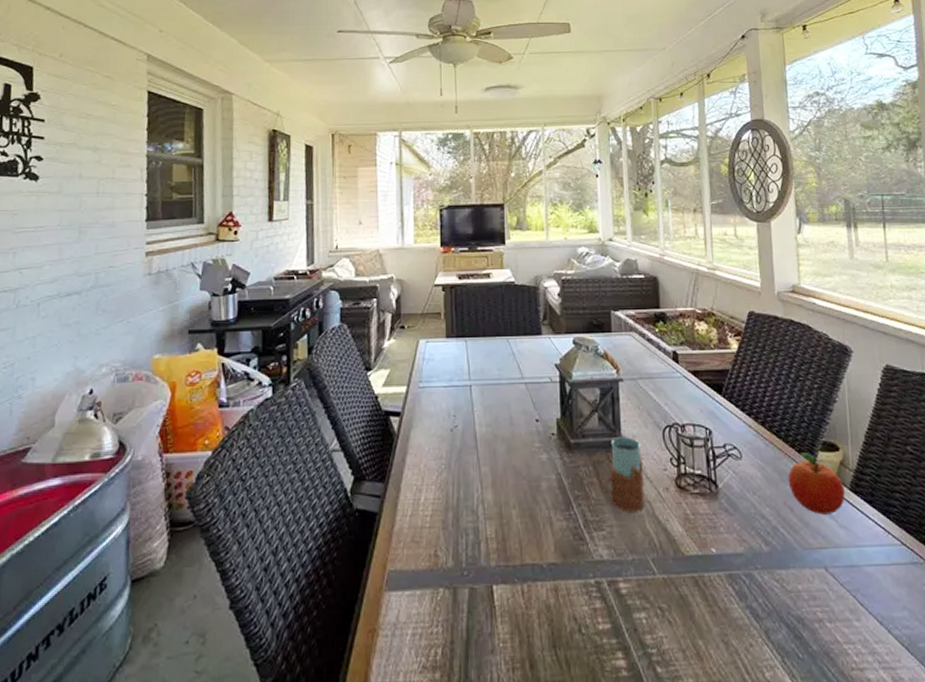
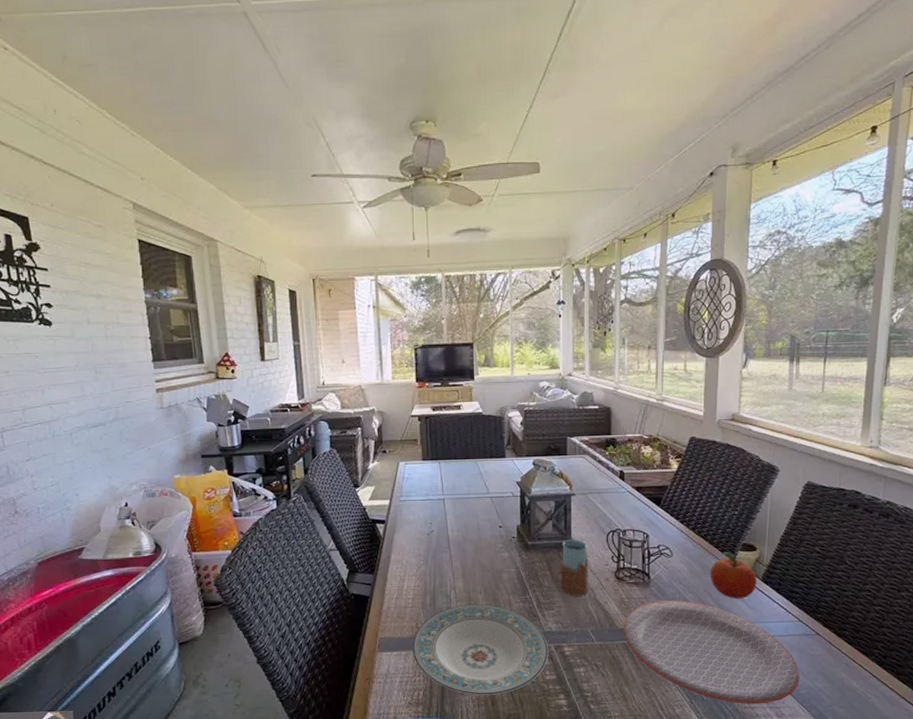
plate: none [429,522,601,654] -> present [412,604,549,695]
plate: none [691,517,914,665] -> present [624,600,799,705]

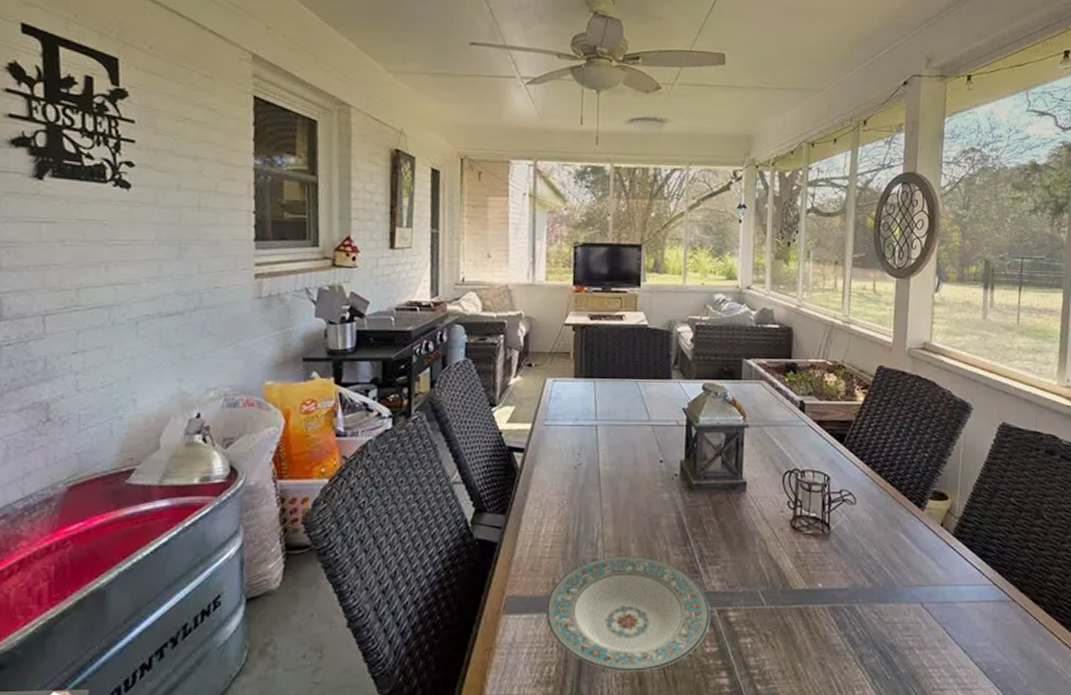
drinking glass: present [550,539,588,596] -> none [716,479,761,549]
plate: present [624,600,799,705] -> none [798,557,994,686]
fruit: present [709,552,757,599] -> none [896,500,948,556]

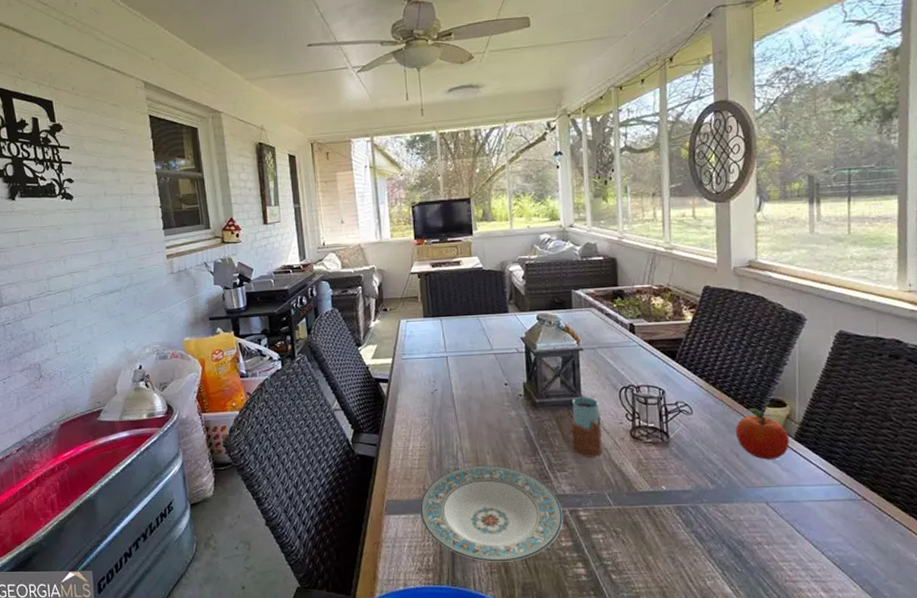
drinking glass: none [716,479,761,549] -> present [561,396,603,457]
fruit: none [896,500,948,556] -> present [735,408,789,460]

